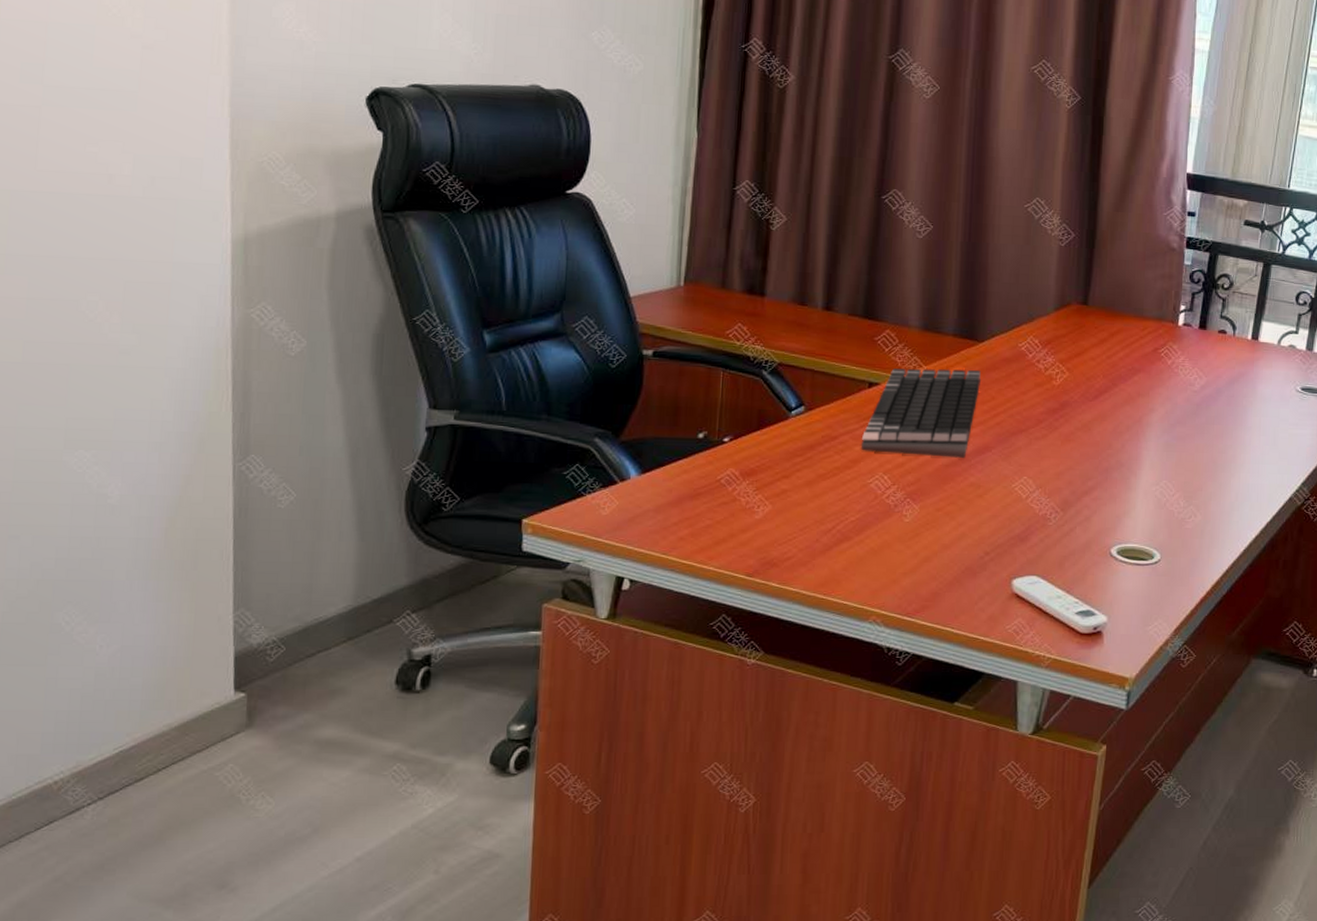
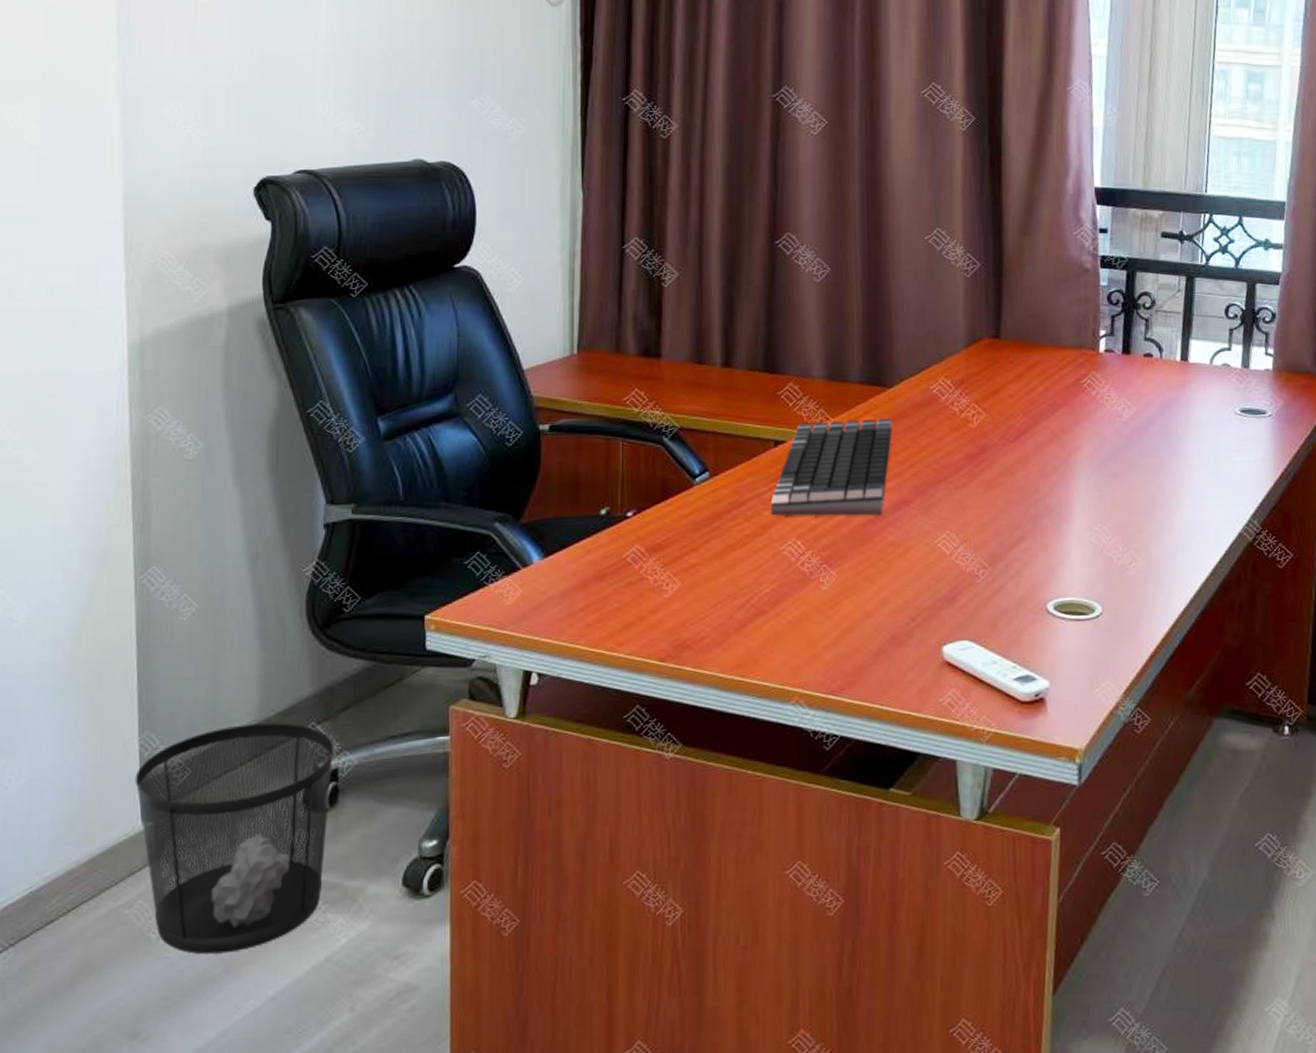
waste bin: none [228,609,429,816] -> present [135,722,335,955]

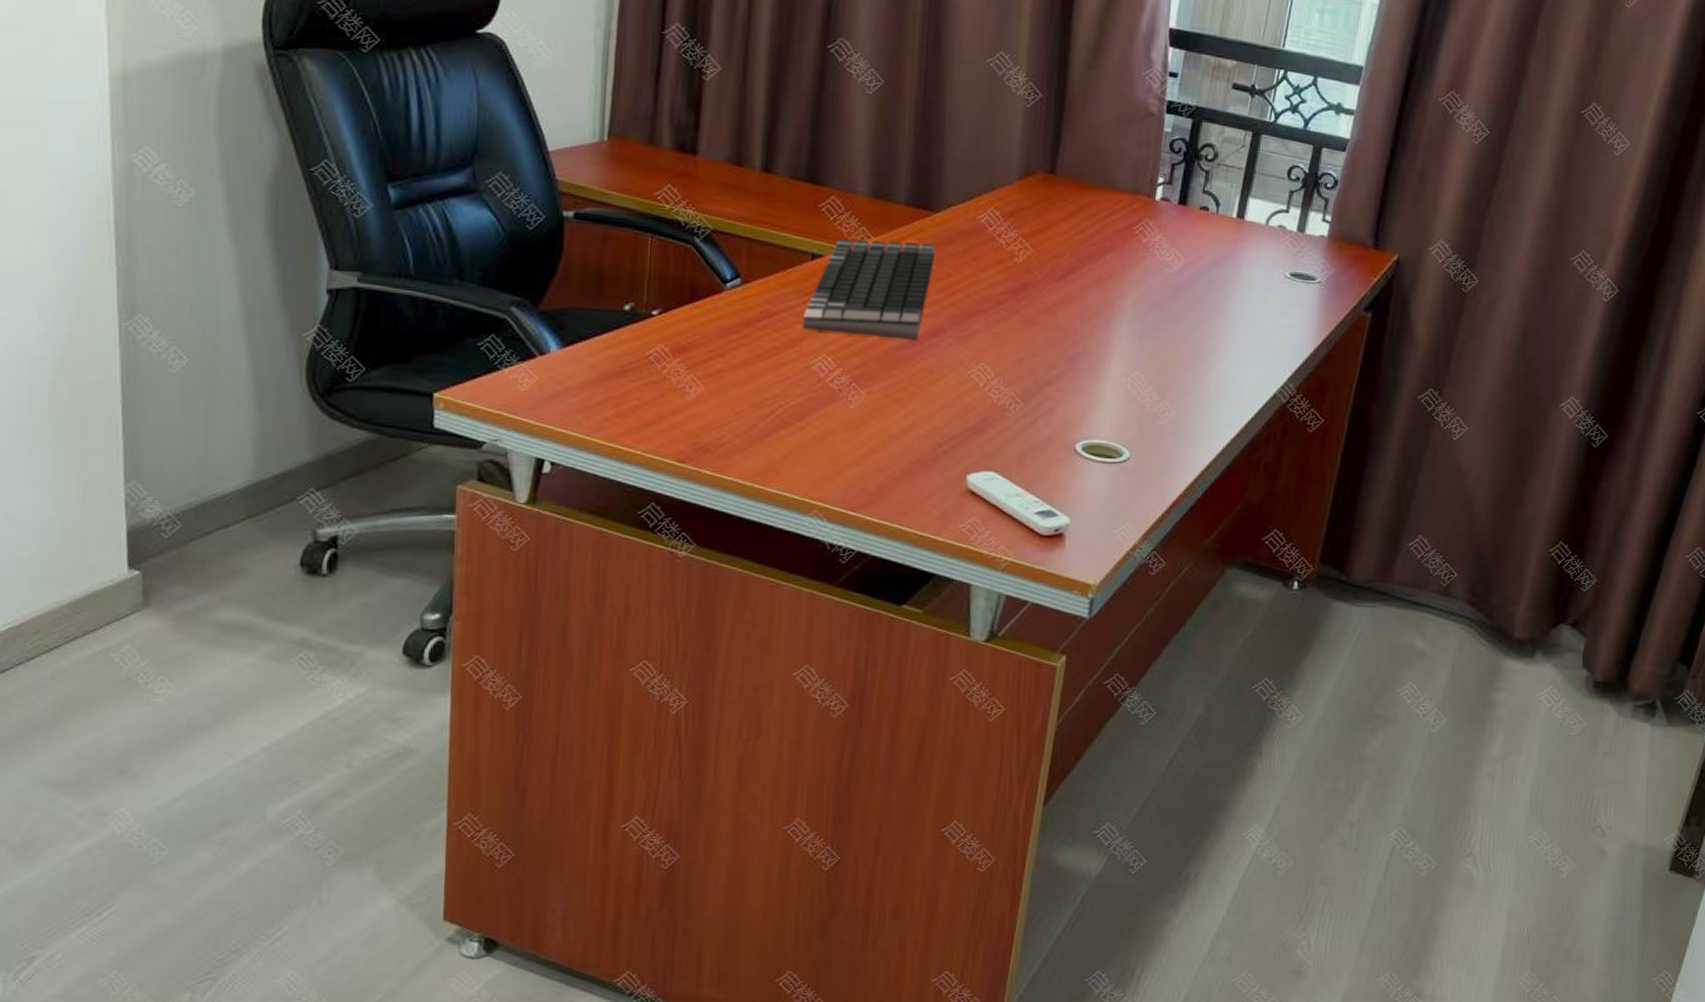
waste bin: present [135,722,335,955] -> none [120,484,335,703]

